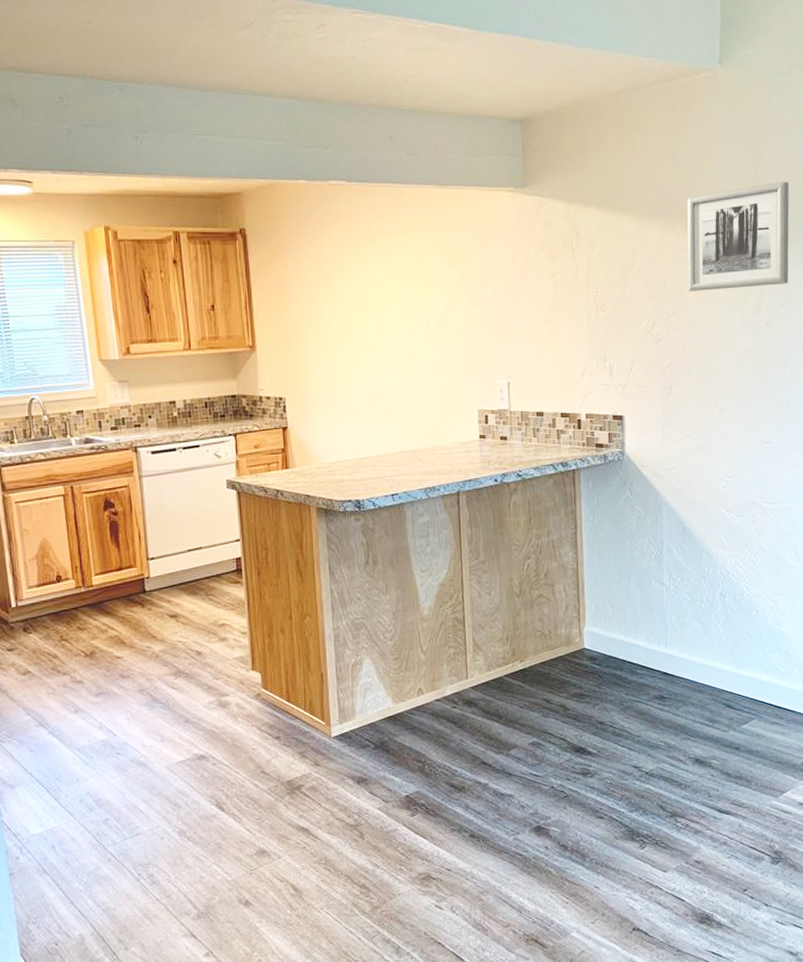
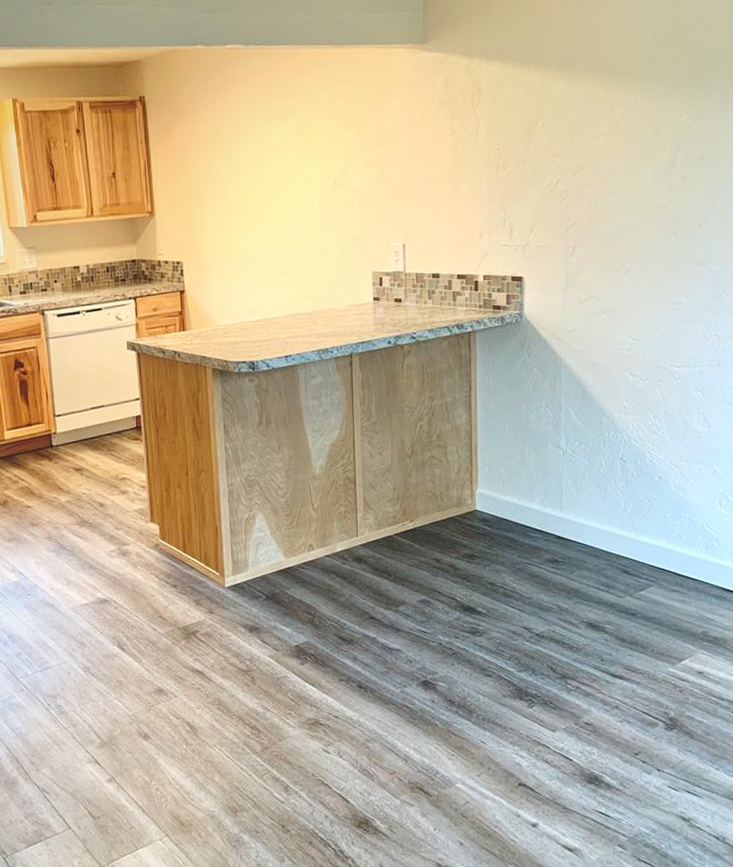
wall art: present [687,181,790,291] -> none [596,25,712,147]

